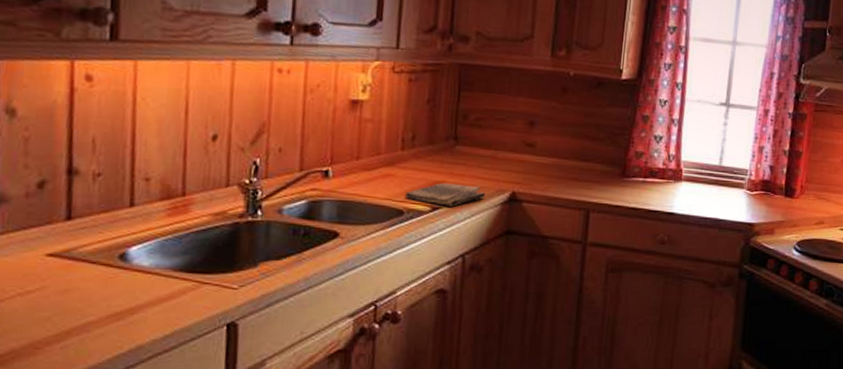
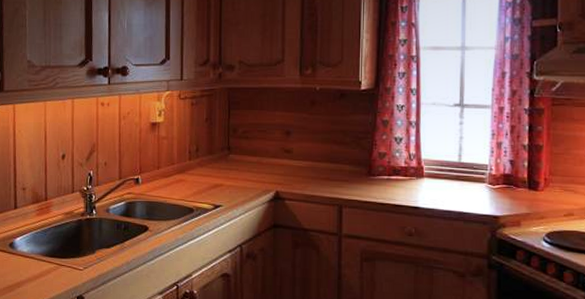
dish towel: present [404,182,486,207] -> none [193,185,255,205]

